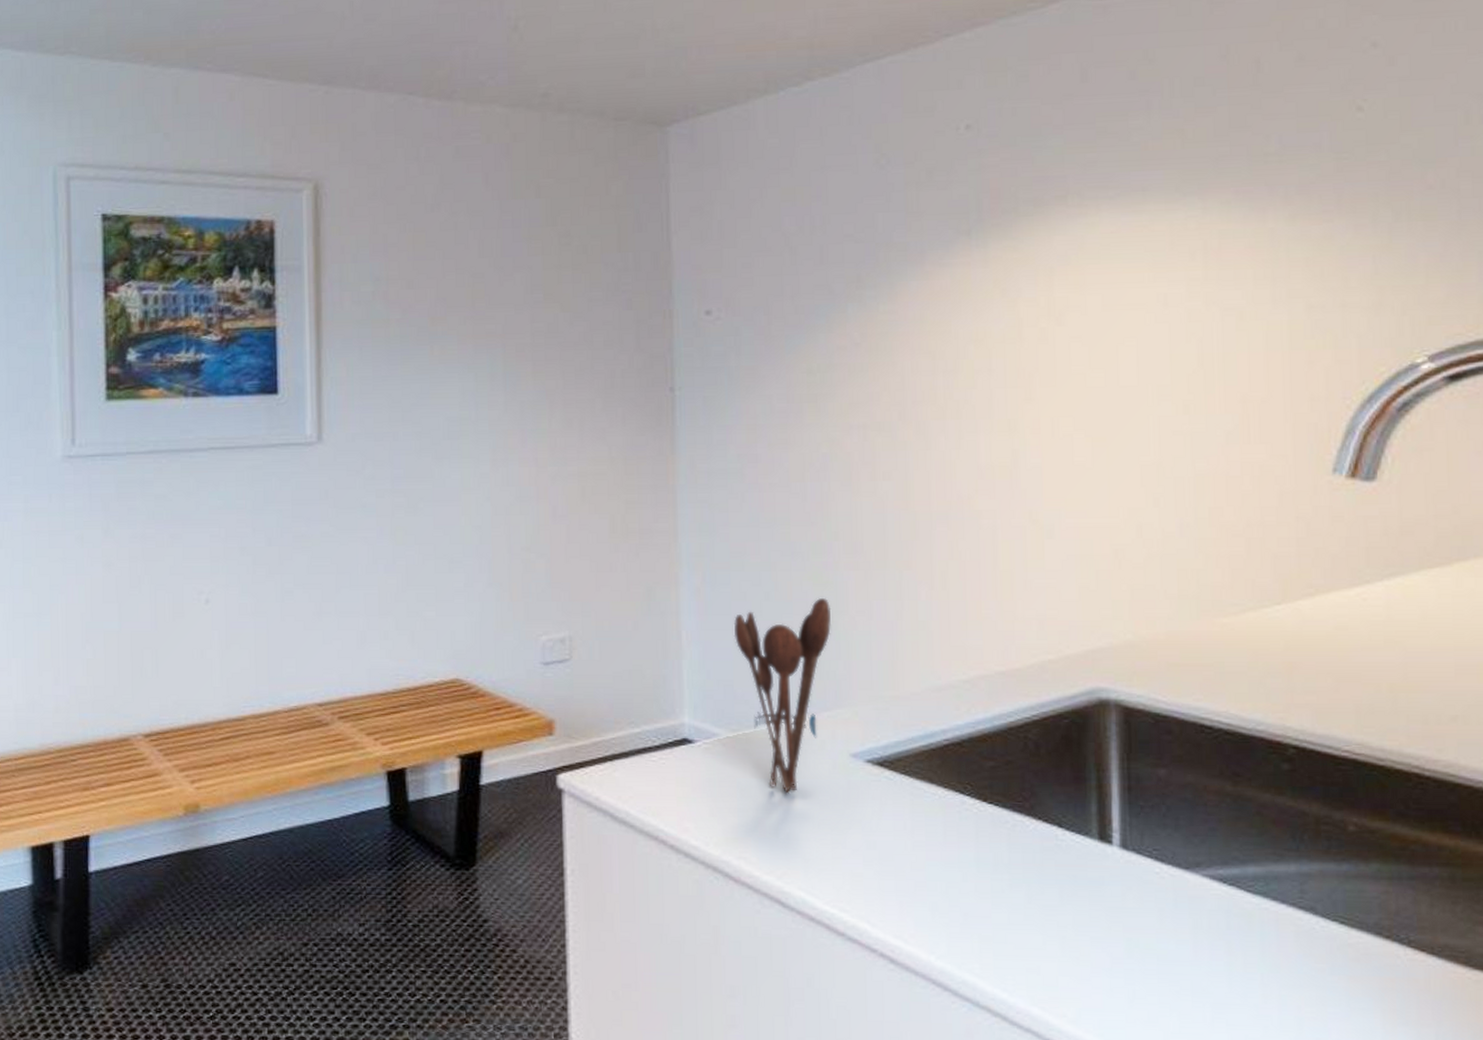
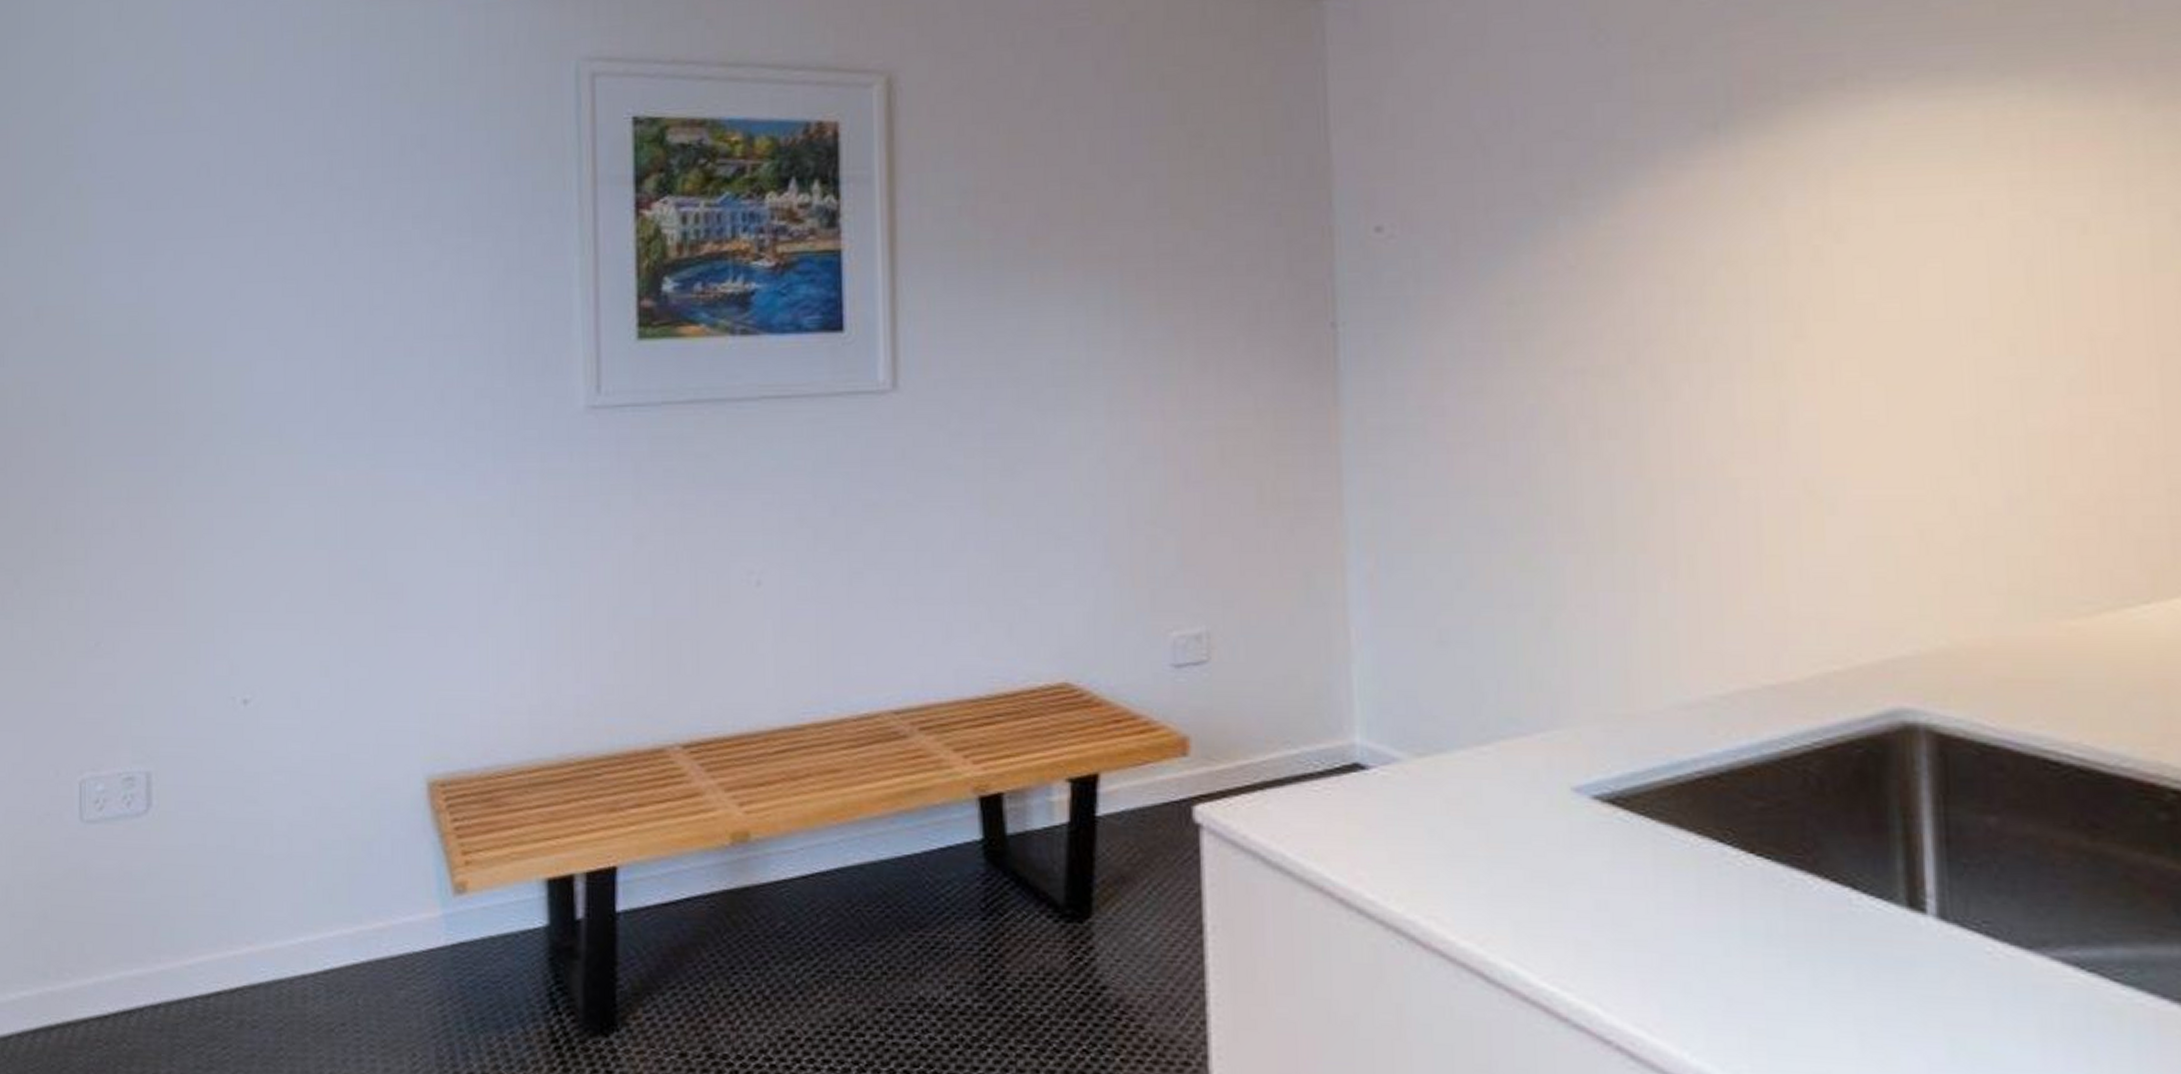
utensil holder: present [733,598,831,794] -> none [1417,588,1544,837]

